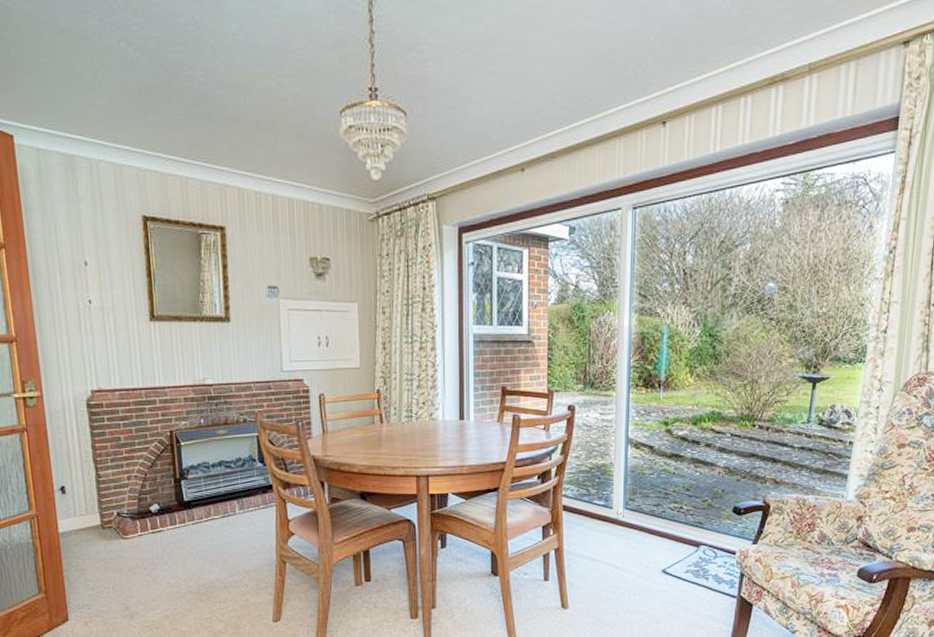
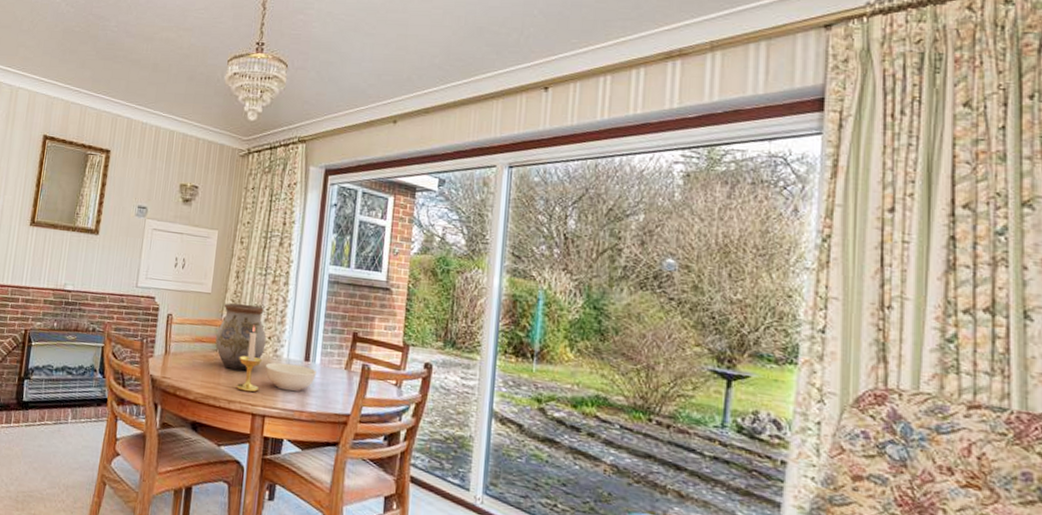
vase: none [371,373,421,438] -> present [215,303,266,371]
candlestick: none [397,393,420,457] -> present [236,325,263,393]
bowl: none [422,424,471,450] -> present [265,362,316,392]

